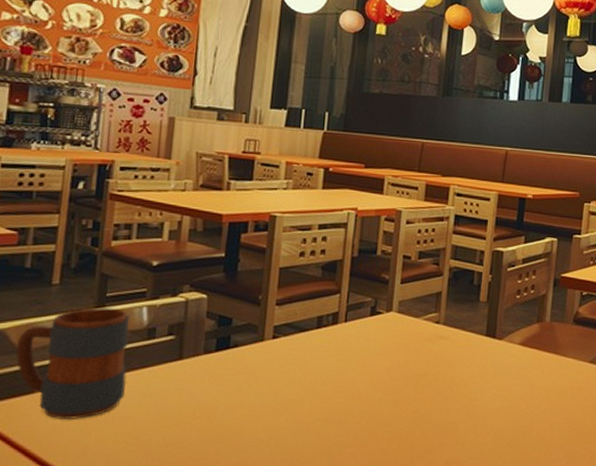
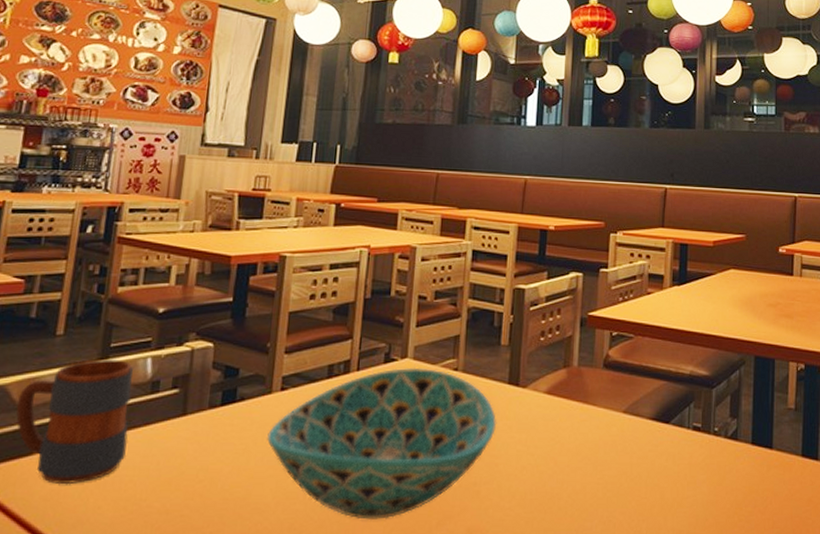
bowl: none [260,320,475,452] -> present [267,367,497,520]

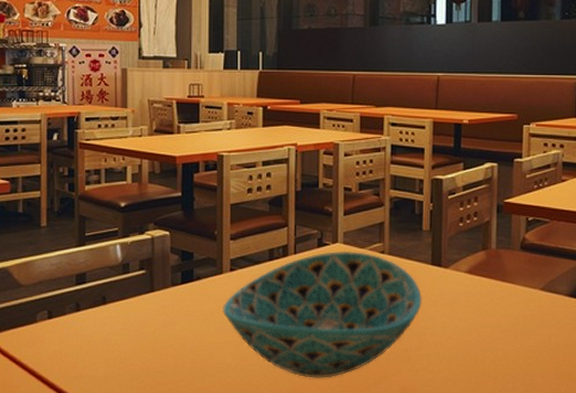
mug: present [16,358,133,485] -> none [18,245,110,347]

